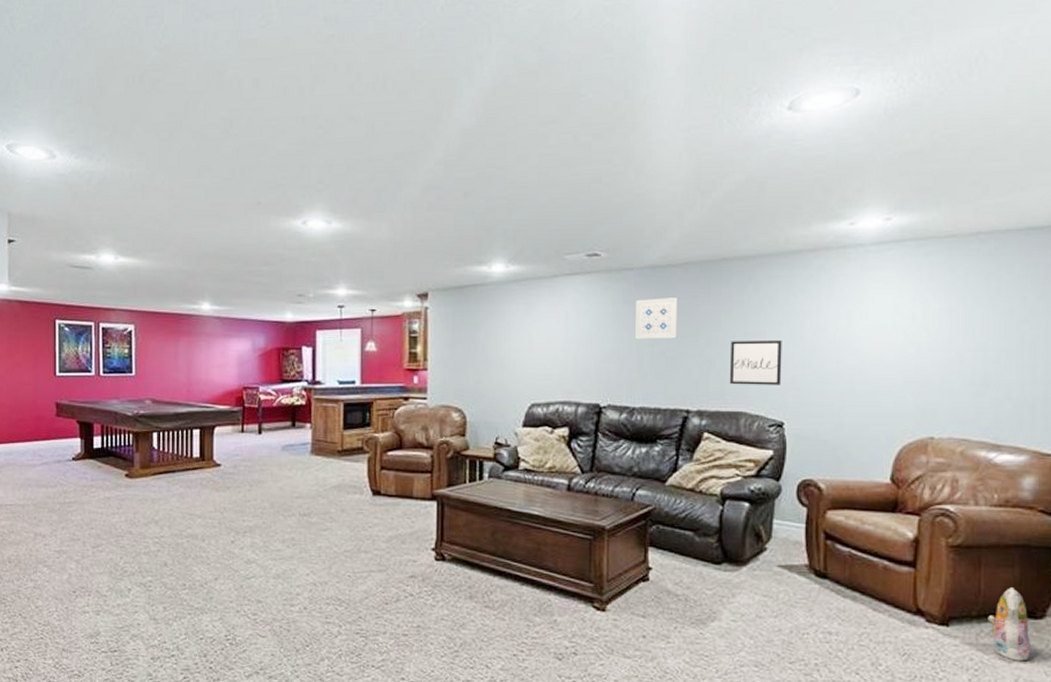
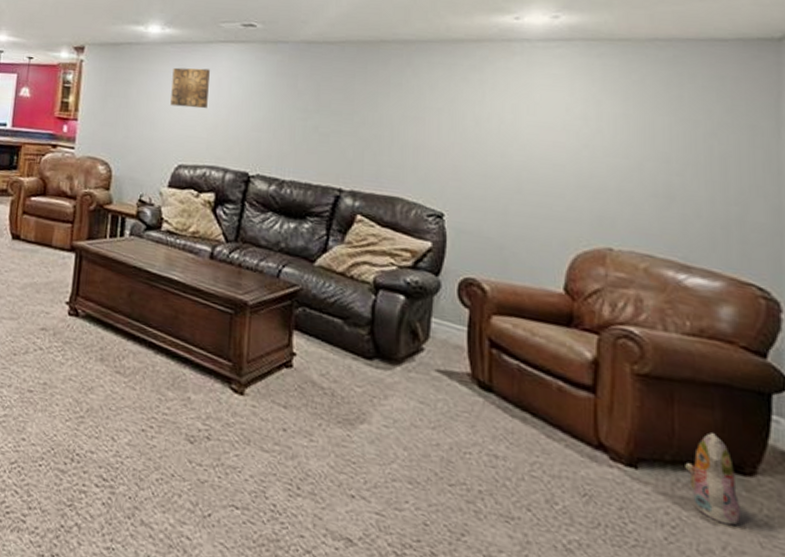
wall art: none [520,304,557,345] -> present [170,67,210,109]
wall art: present [636,297,678,340] -> none [288,72,334,115]
wall art: present [729,339,782,385] -> none [385,123,442,174]

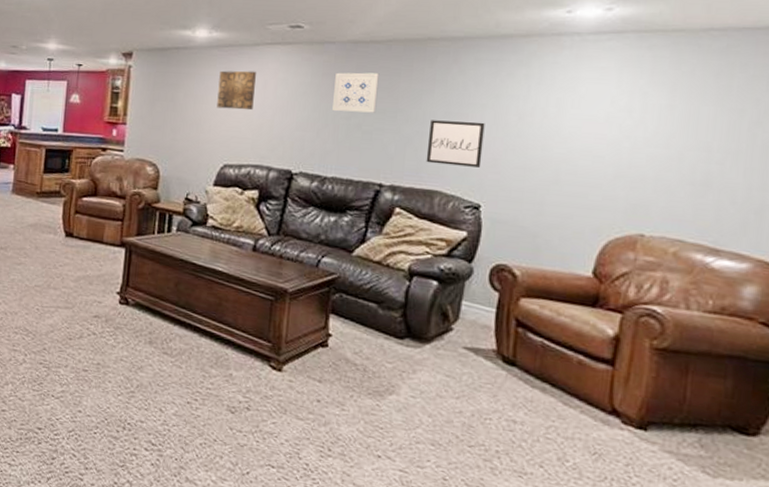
wall art: none [288,72,334,115] -> present [332,72,380,113]
wall art: none [385,123,442,174] -> present [426,120,485,168]
plush toy: present [685,433,740,526] -> none [692,399,740,479]

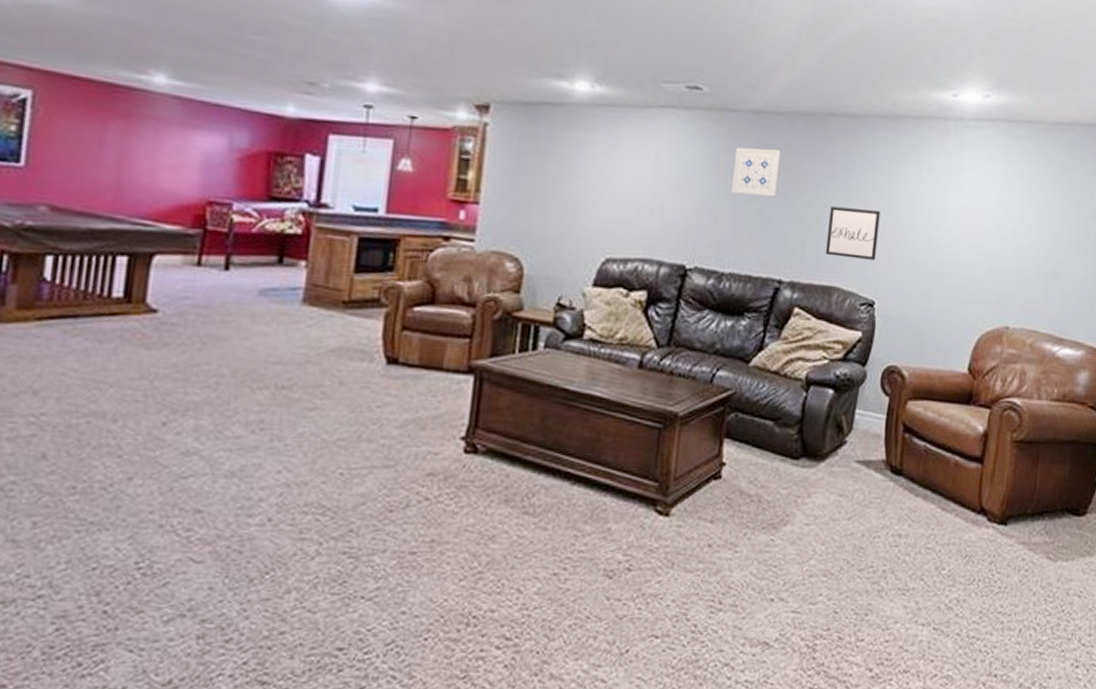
wall art: present [217,70,256,111] -> none [599,137,647,190]

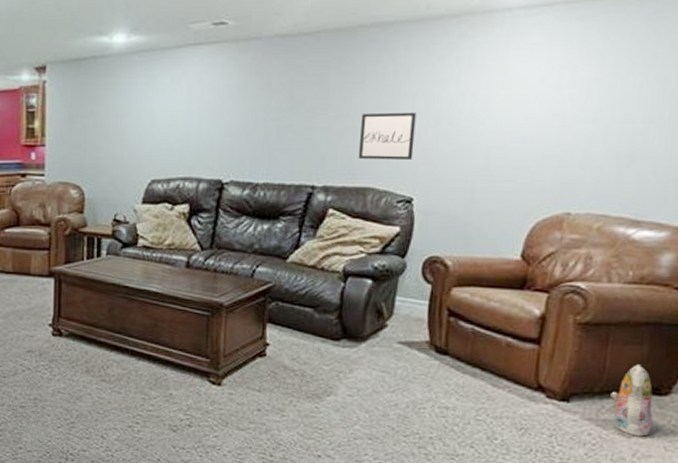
wall art: present [732,147,782,197] -> none [261,68,309,113]
plush toy: none [1040,484,1073,560] -> present [610,365,653,437]

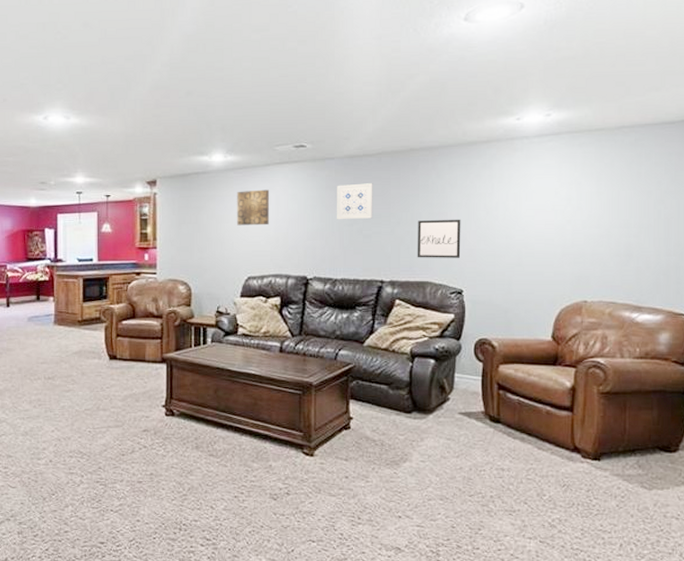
wall art: none [140,76,180,120] -> present [237,189,269,226]
wall art: none [261,68,309,113] -> present [337,183,373,220]
plush toy: present [610,365,653,437] -> none [632,427,667,489]

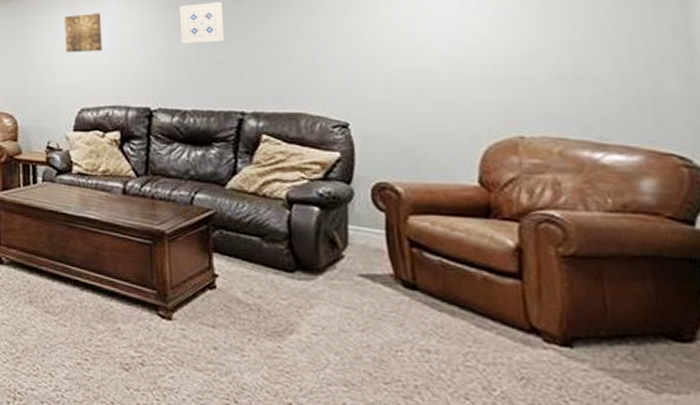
wall art: present [417,219,461,258] -> none [282,39,342,86]

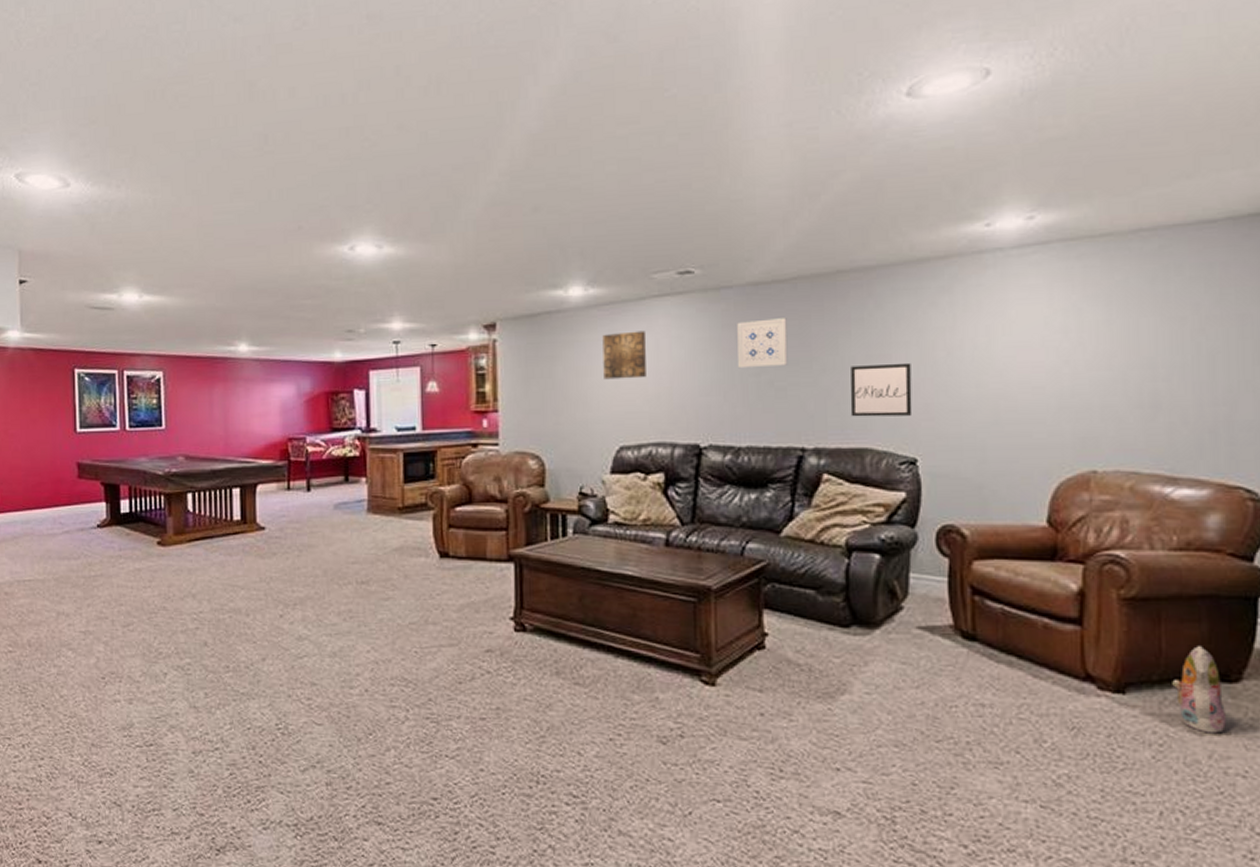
wall art: none [282,39,342,86] -> present [850,362,913,417]
plush toy: none [621,305,685,393] -> present [1172,646,1226,734]

